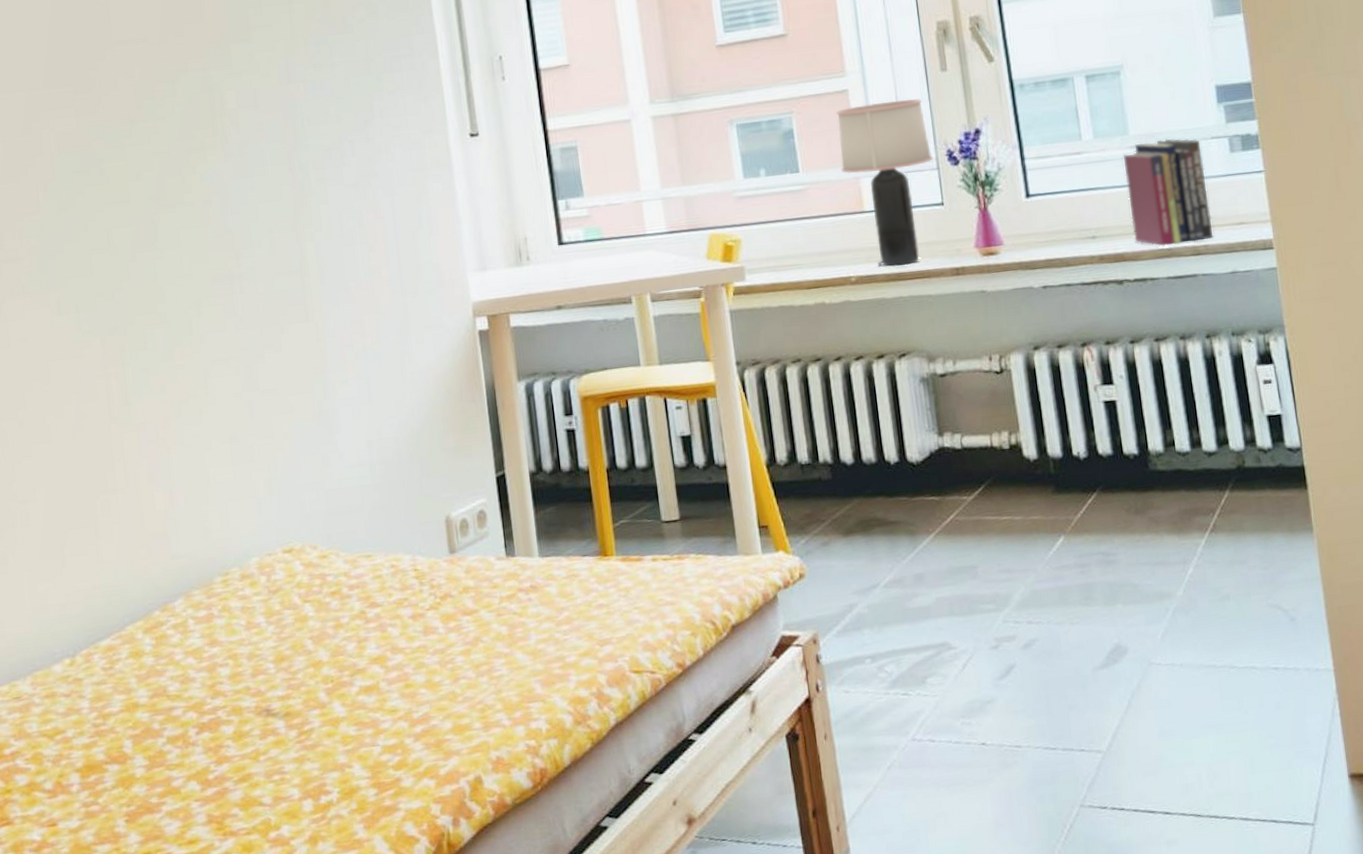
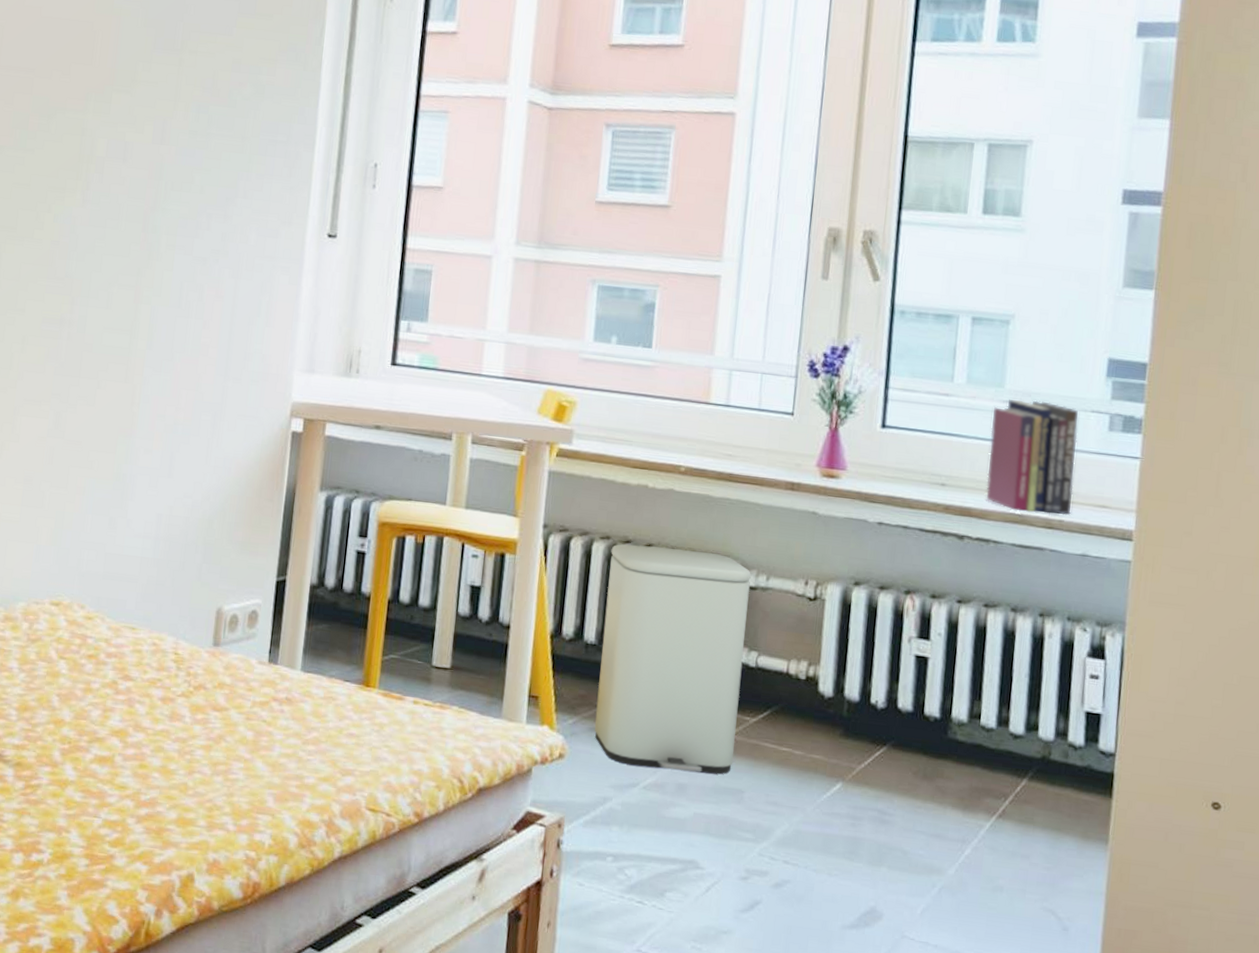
pedal bin: none [804,350,961,569] -> present [594,544,751,774]
table lamp: present [836,99,934,267] -> none [695,294,795,468]

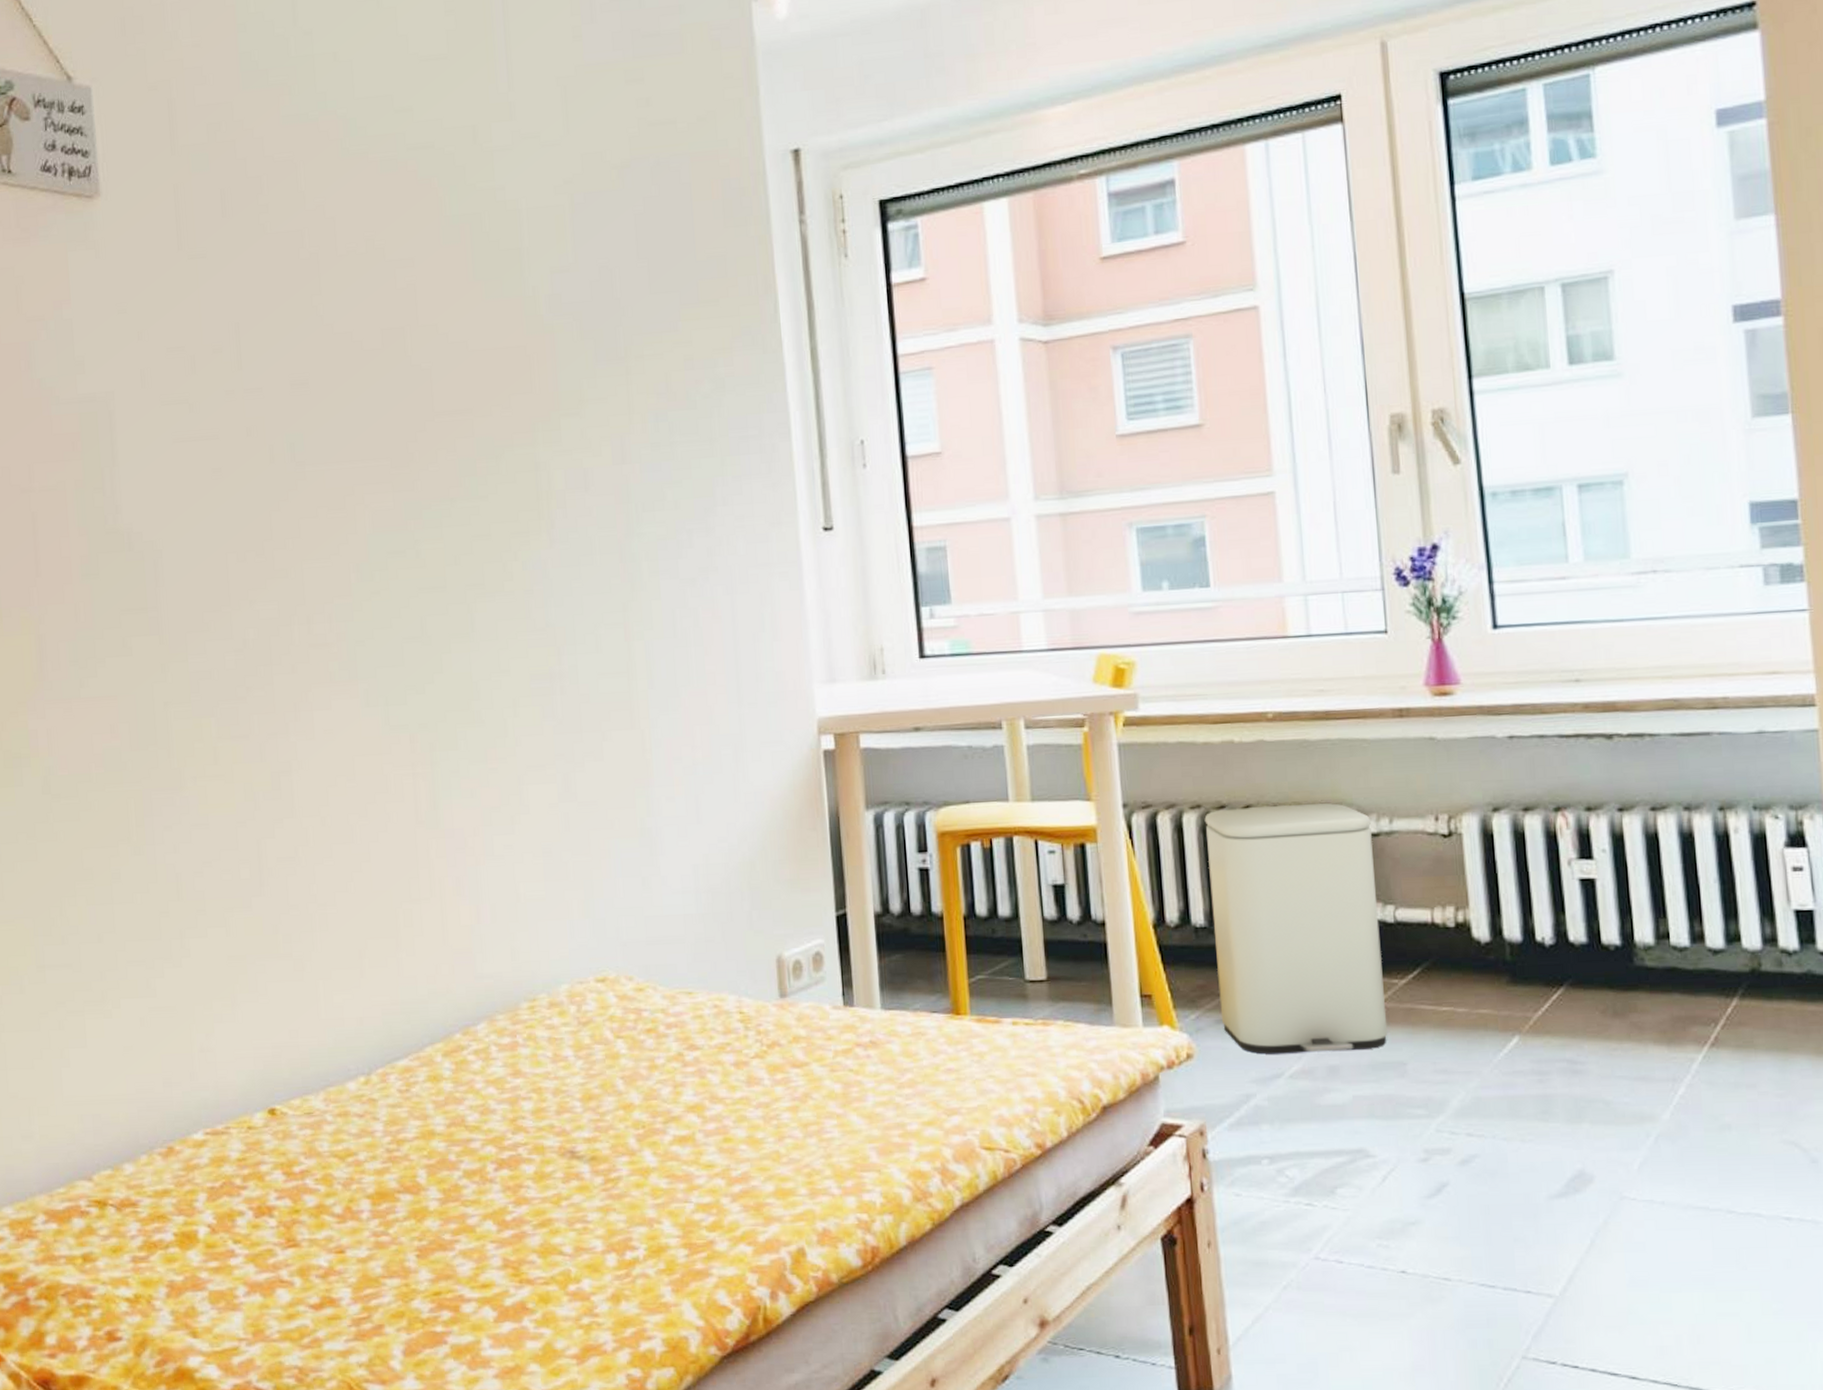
books: present [986,400,1079,515] -> none [1622,564,1734,696]

